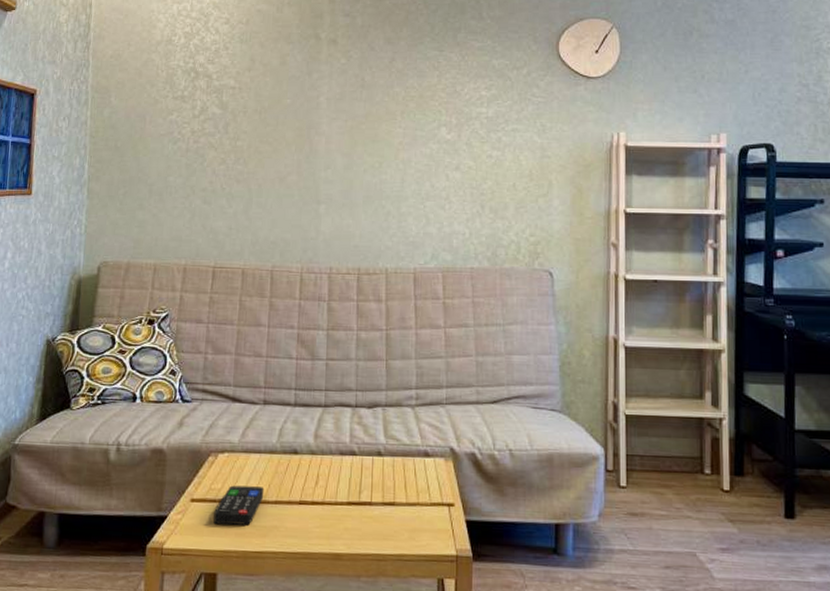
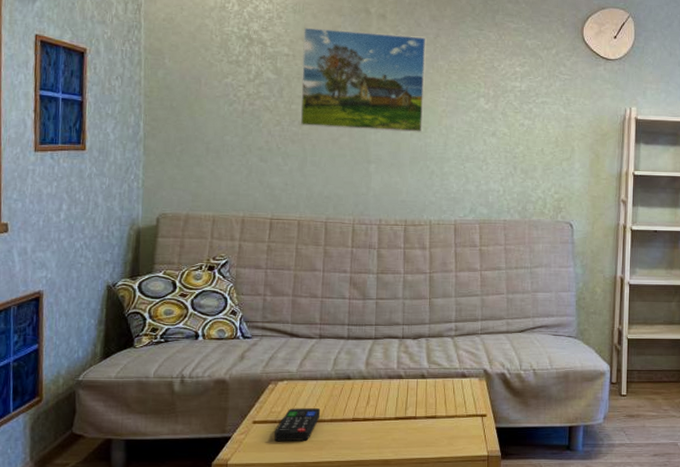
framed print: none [245,57,381,169] -> present [300,27,427,133]

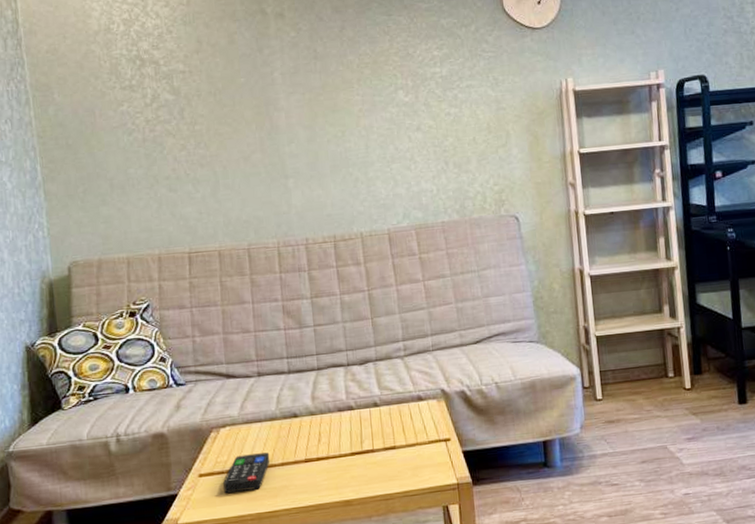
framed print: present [300,27,427,133] -> none [197,31,340,148]

